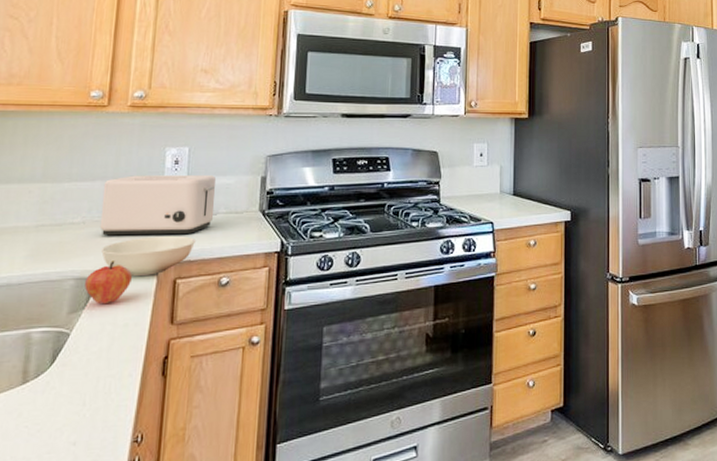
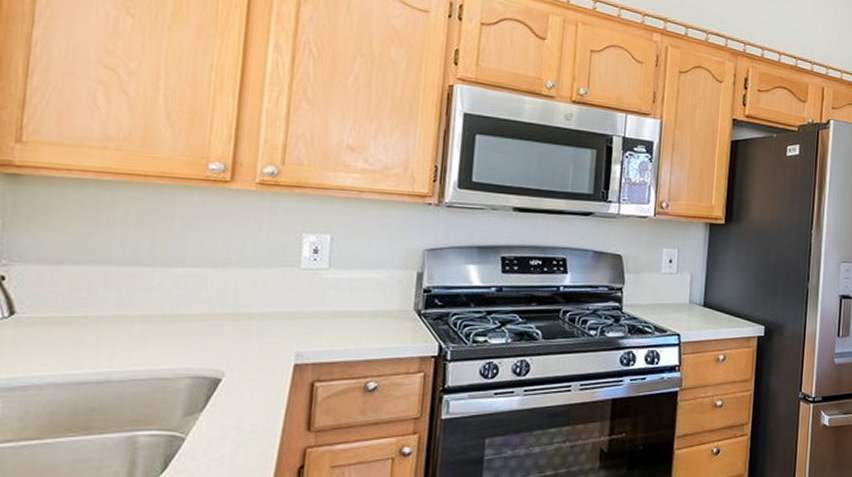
fruit: present [85,261,132,305] -> none [203,359,261,407]
toaster: present [99,175,216,236] -> none [221,263,364,333]
bowl: present [101,236,197,276] -> none [223,334,339,377]

